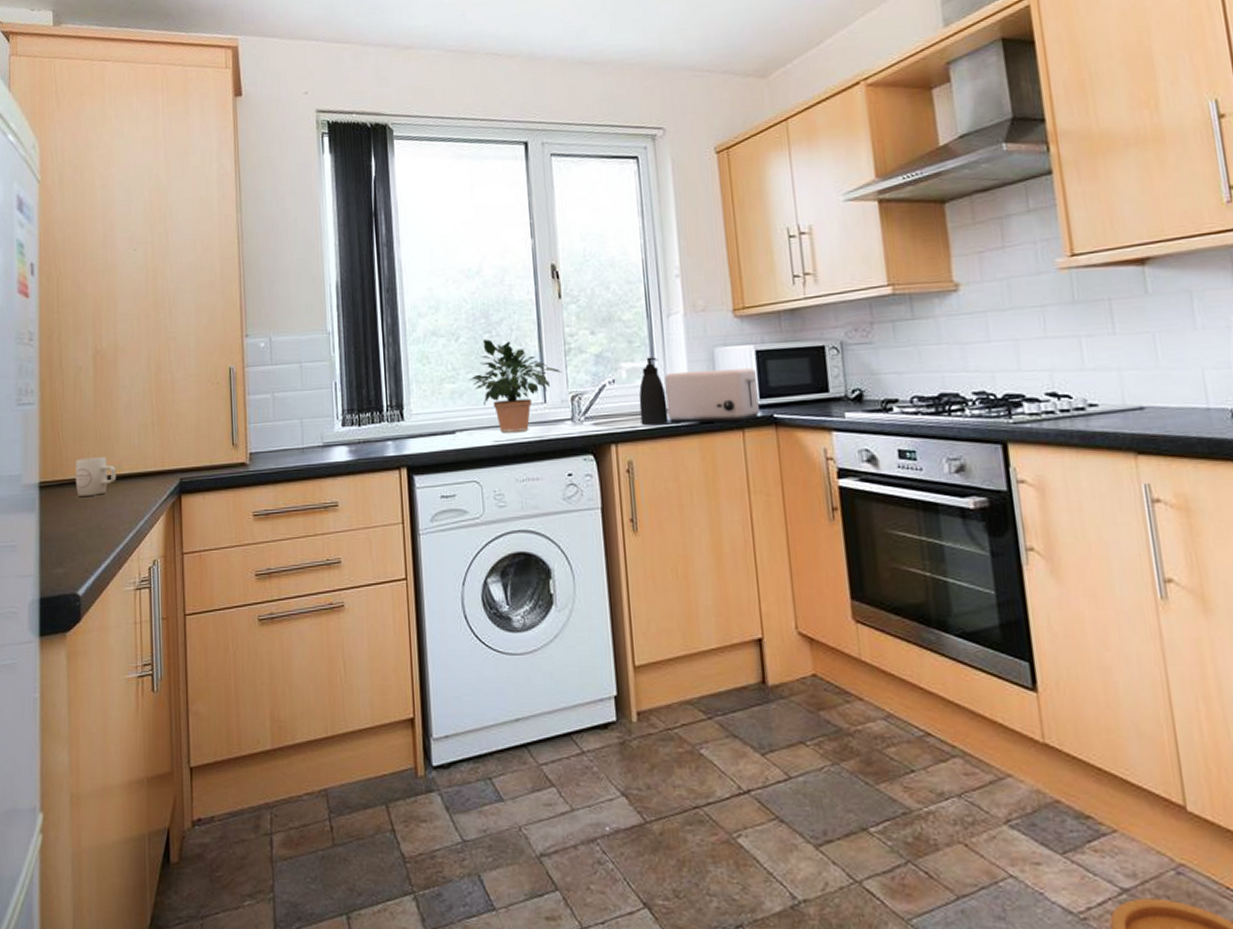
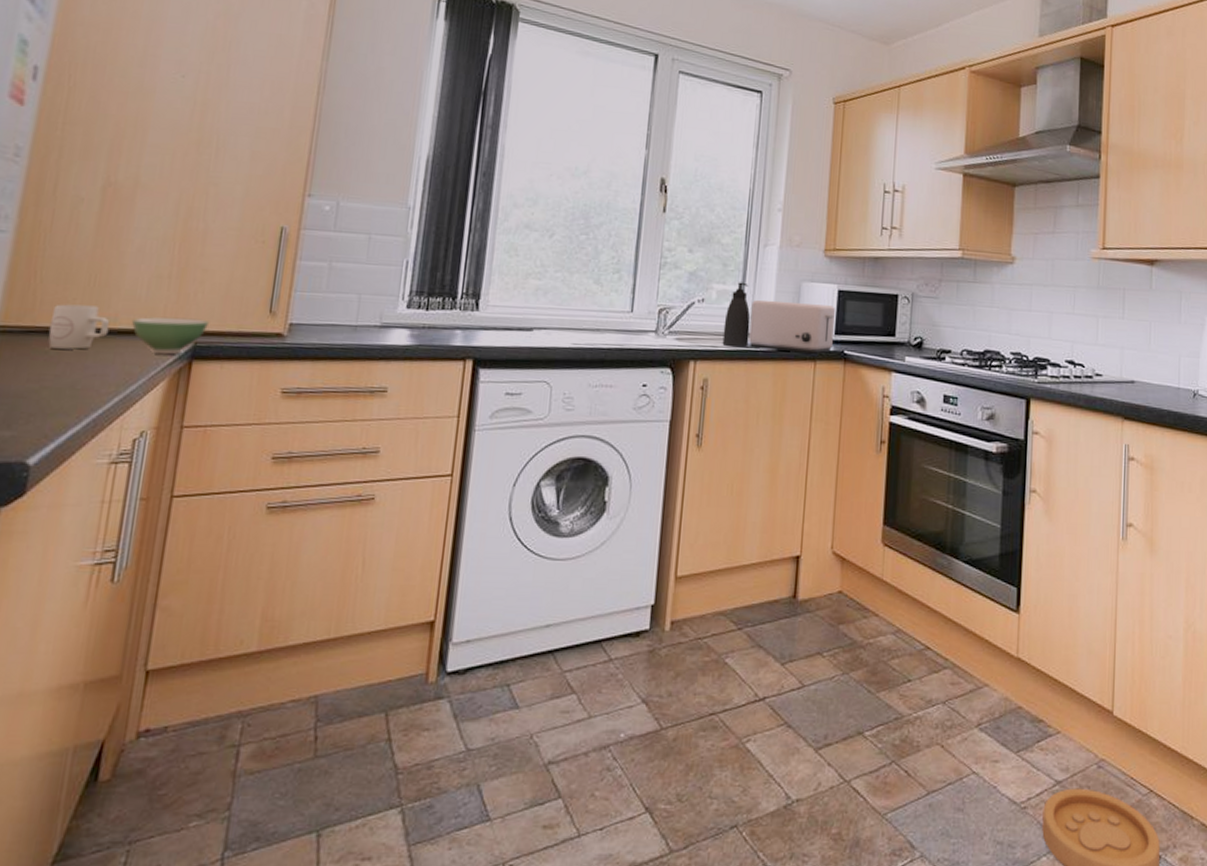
bowl: none [131,458,189,493] -> present [131,317,210,355]
potted plant: present [470,339,561,434] -> none [557,241,653,339]

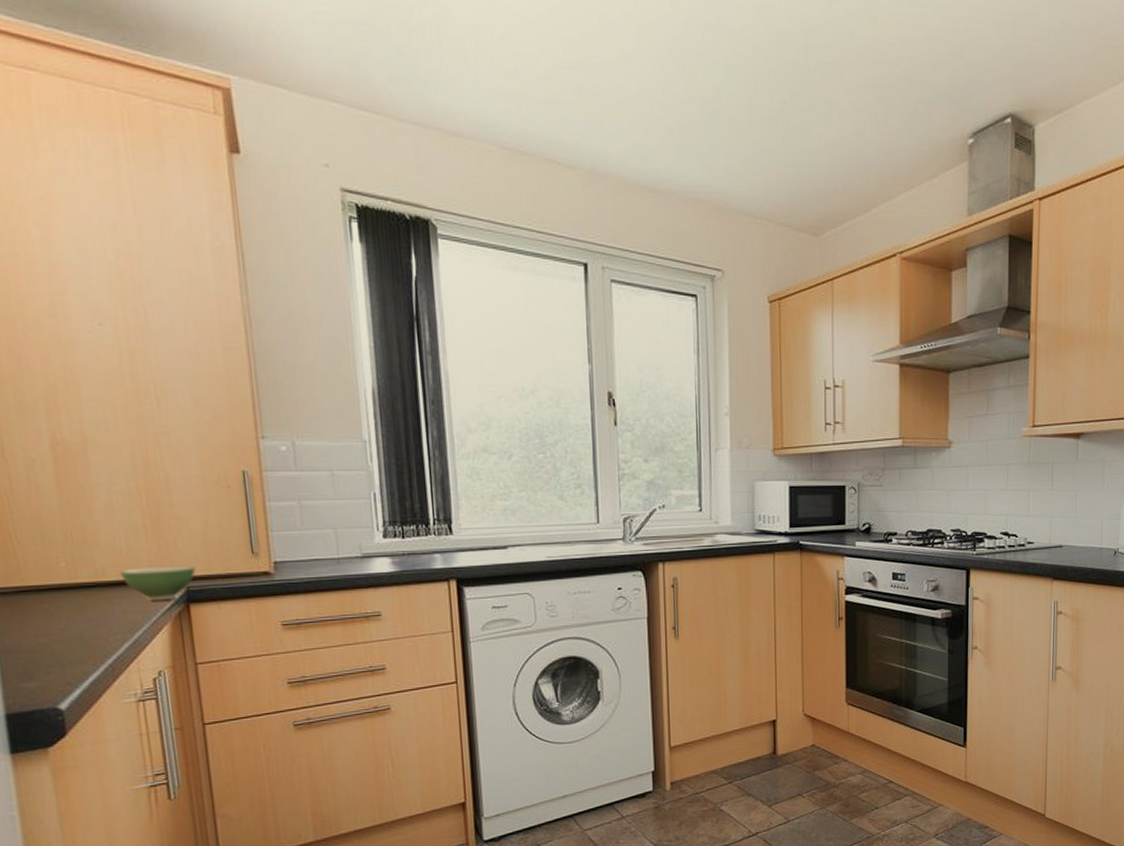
mug: present [48,304,111,350] -> none [39,562,101,605]
soap dispenser: present [722,282,751,348] -> none [686,486,711,547]
toaster: present [749,299,835,355] -> none [710,500,788,548]

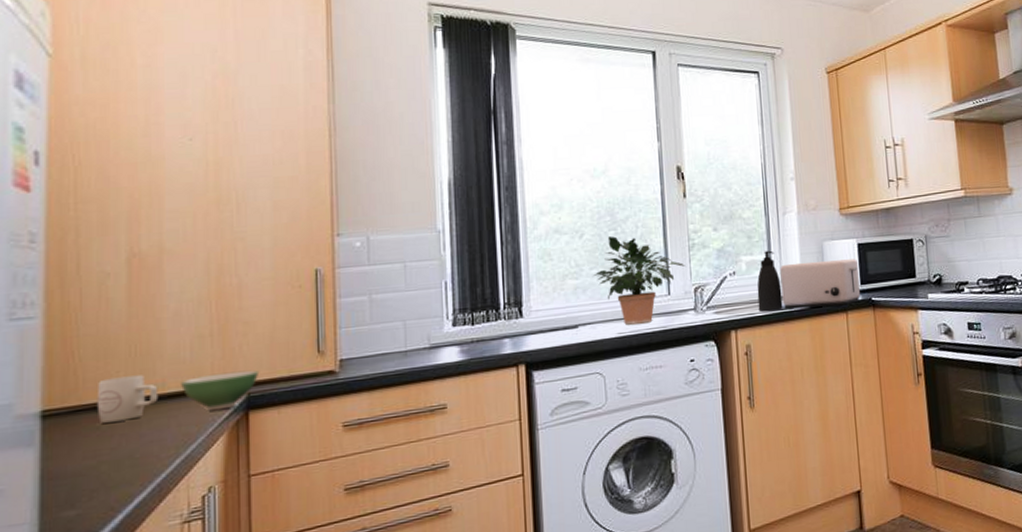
mug: none [39,562,101,605] -> present [96,375,159,423]
potted plant: none [522,460,615,551] -> present [593,236,685,326]
soap dispenser: none [686,486,711,547] -> present [757,250,783,312]
toaster: none [710,500,788,548] -> present [780,259,860,310]

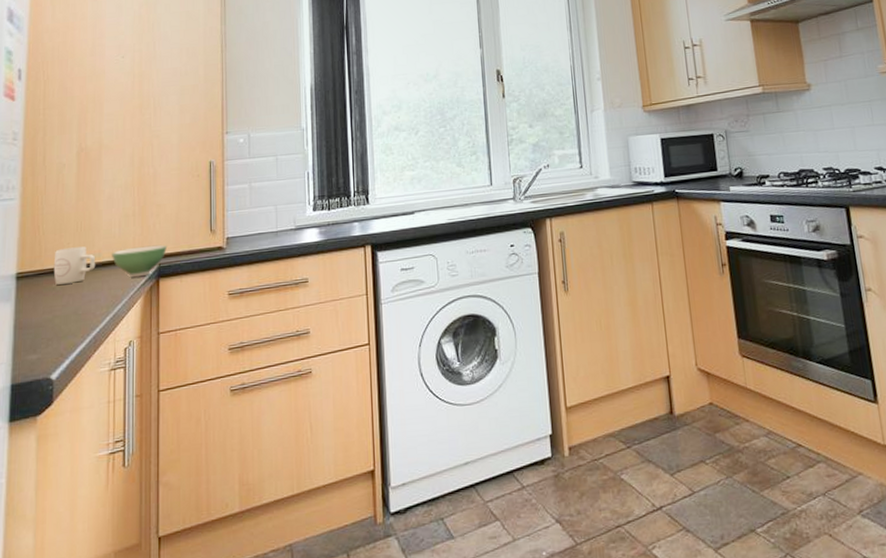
potted plant: present [593,236,685,326] -> none [427,133,505,213]
soap dispenser: present [757,250,783,312] -> none [568,145,593,202]
toaster: present [780,259,860,310] -> none [589,153,665,200]

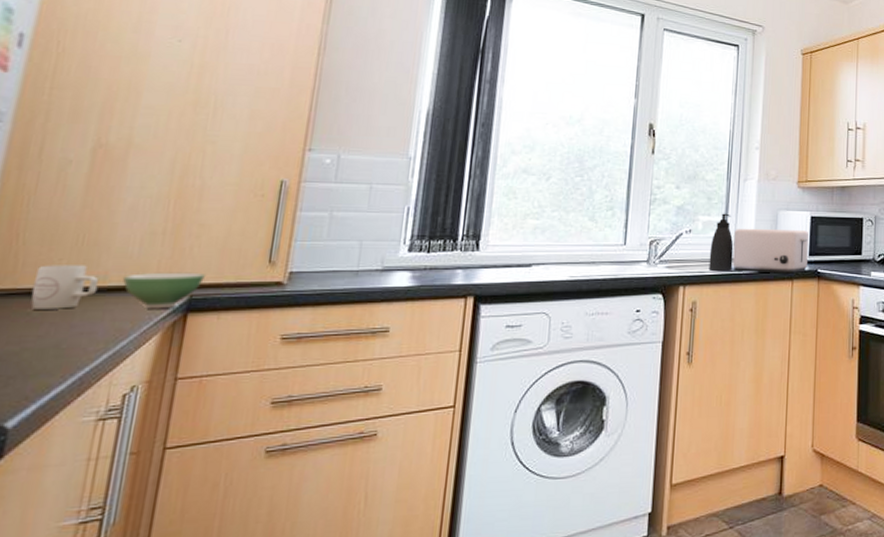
soap dispenser: none [568,145,593,202] -> present [708,213,734,272]
toaster: none [589,153,665,200] -> present [733,228,808,275]

